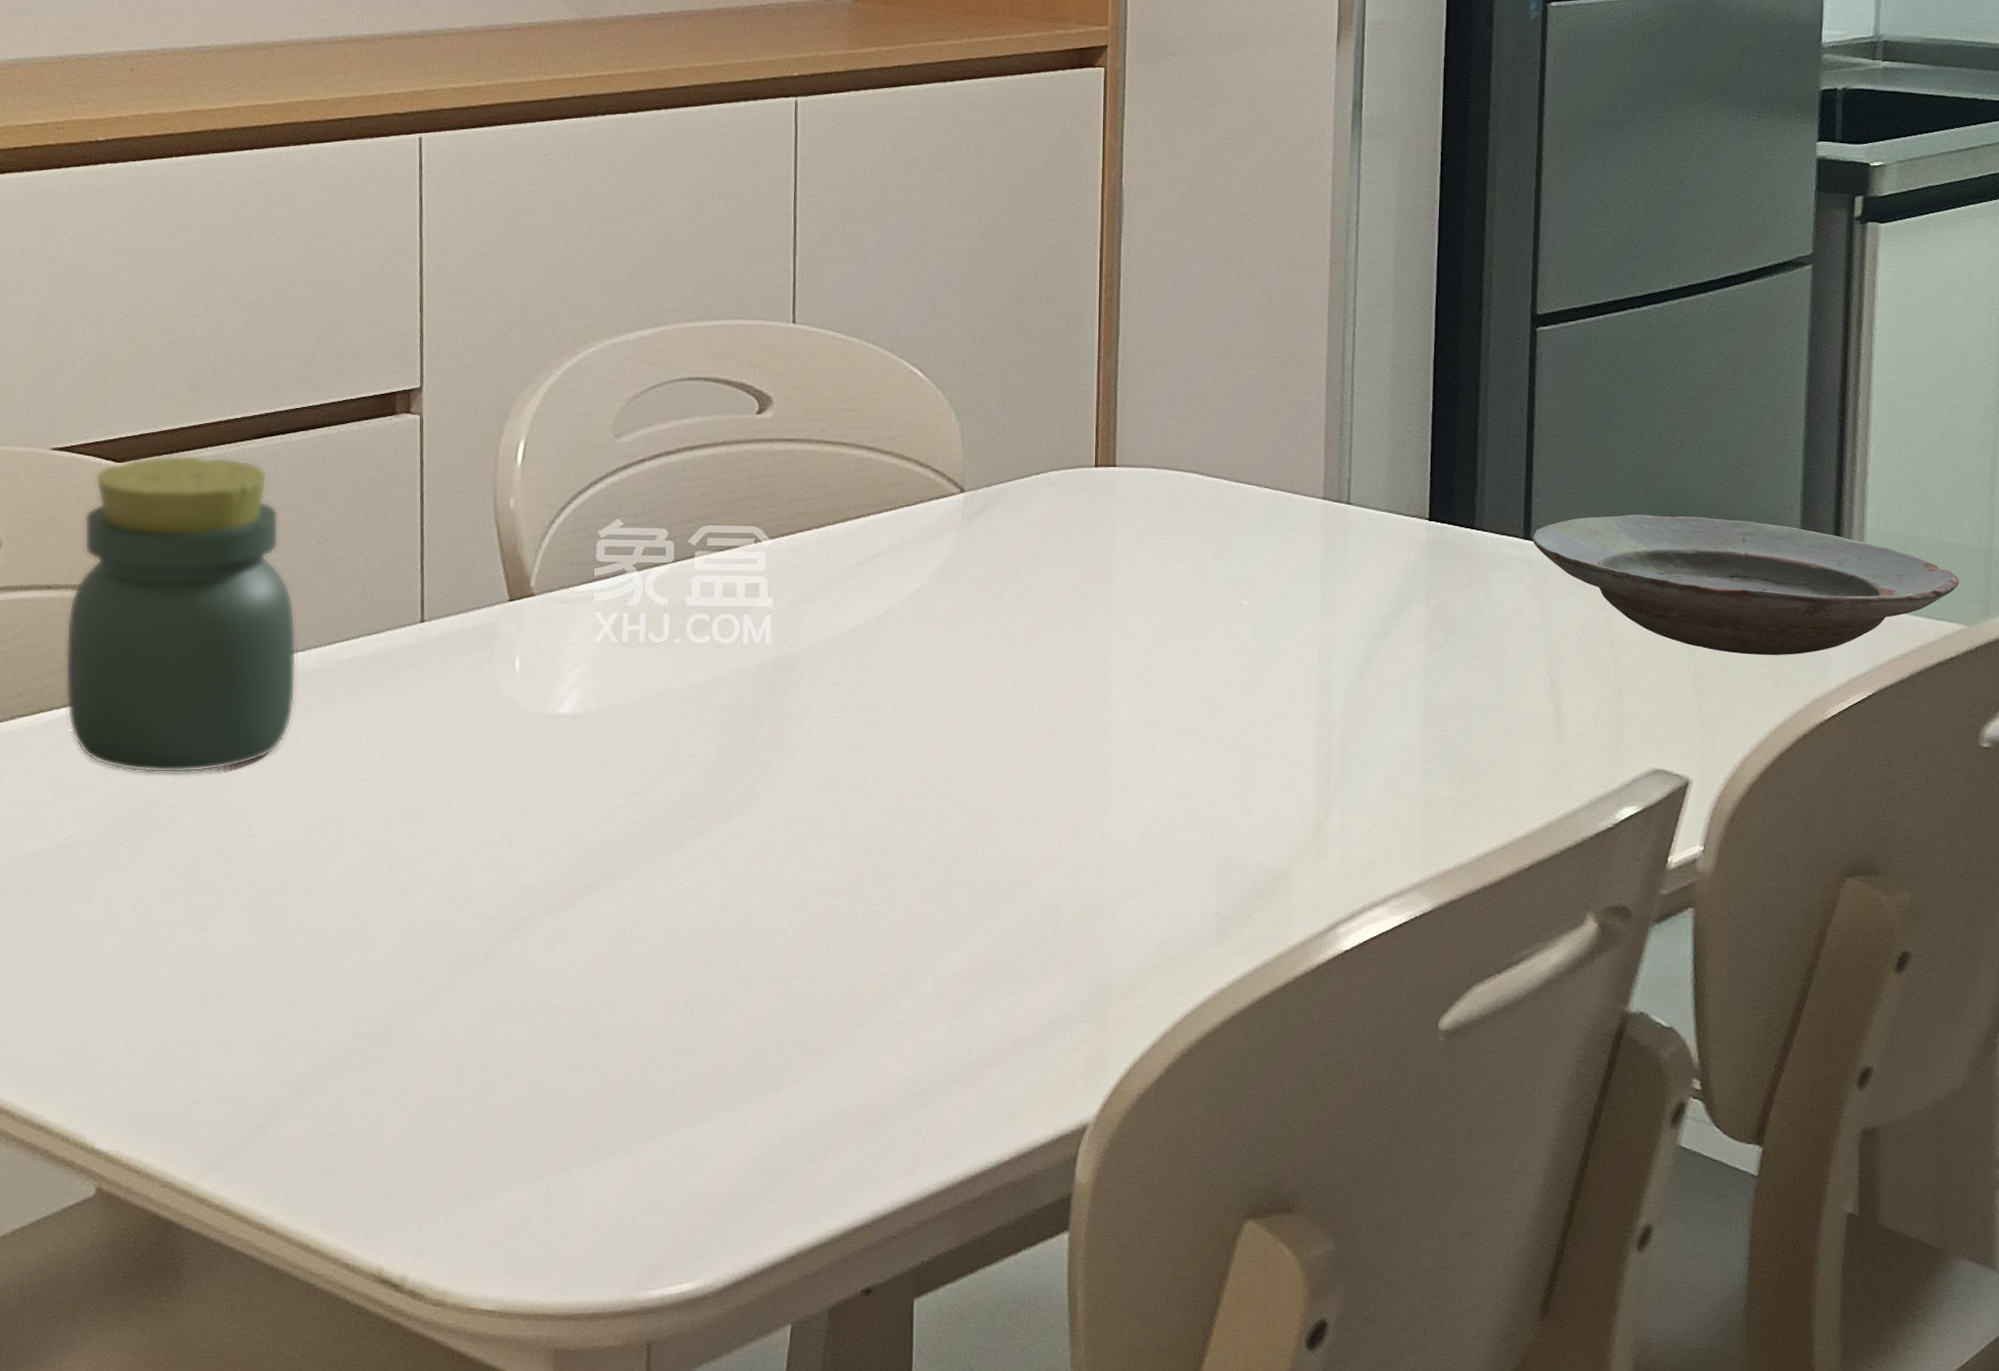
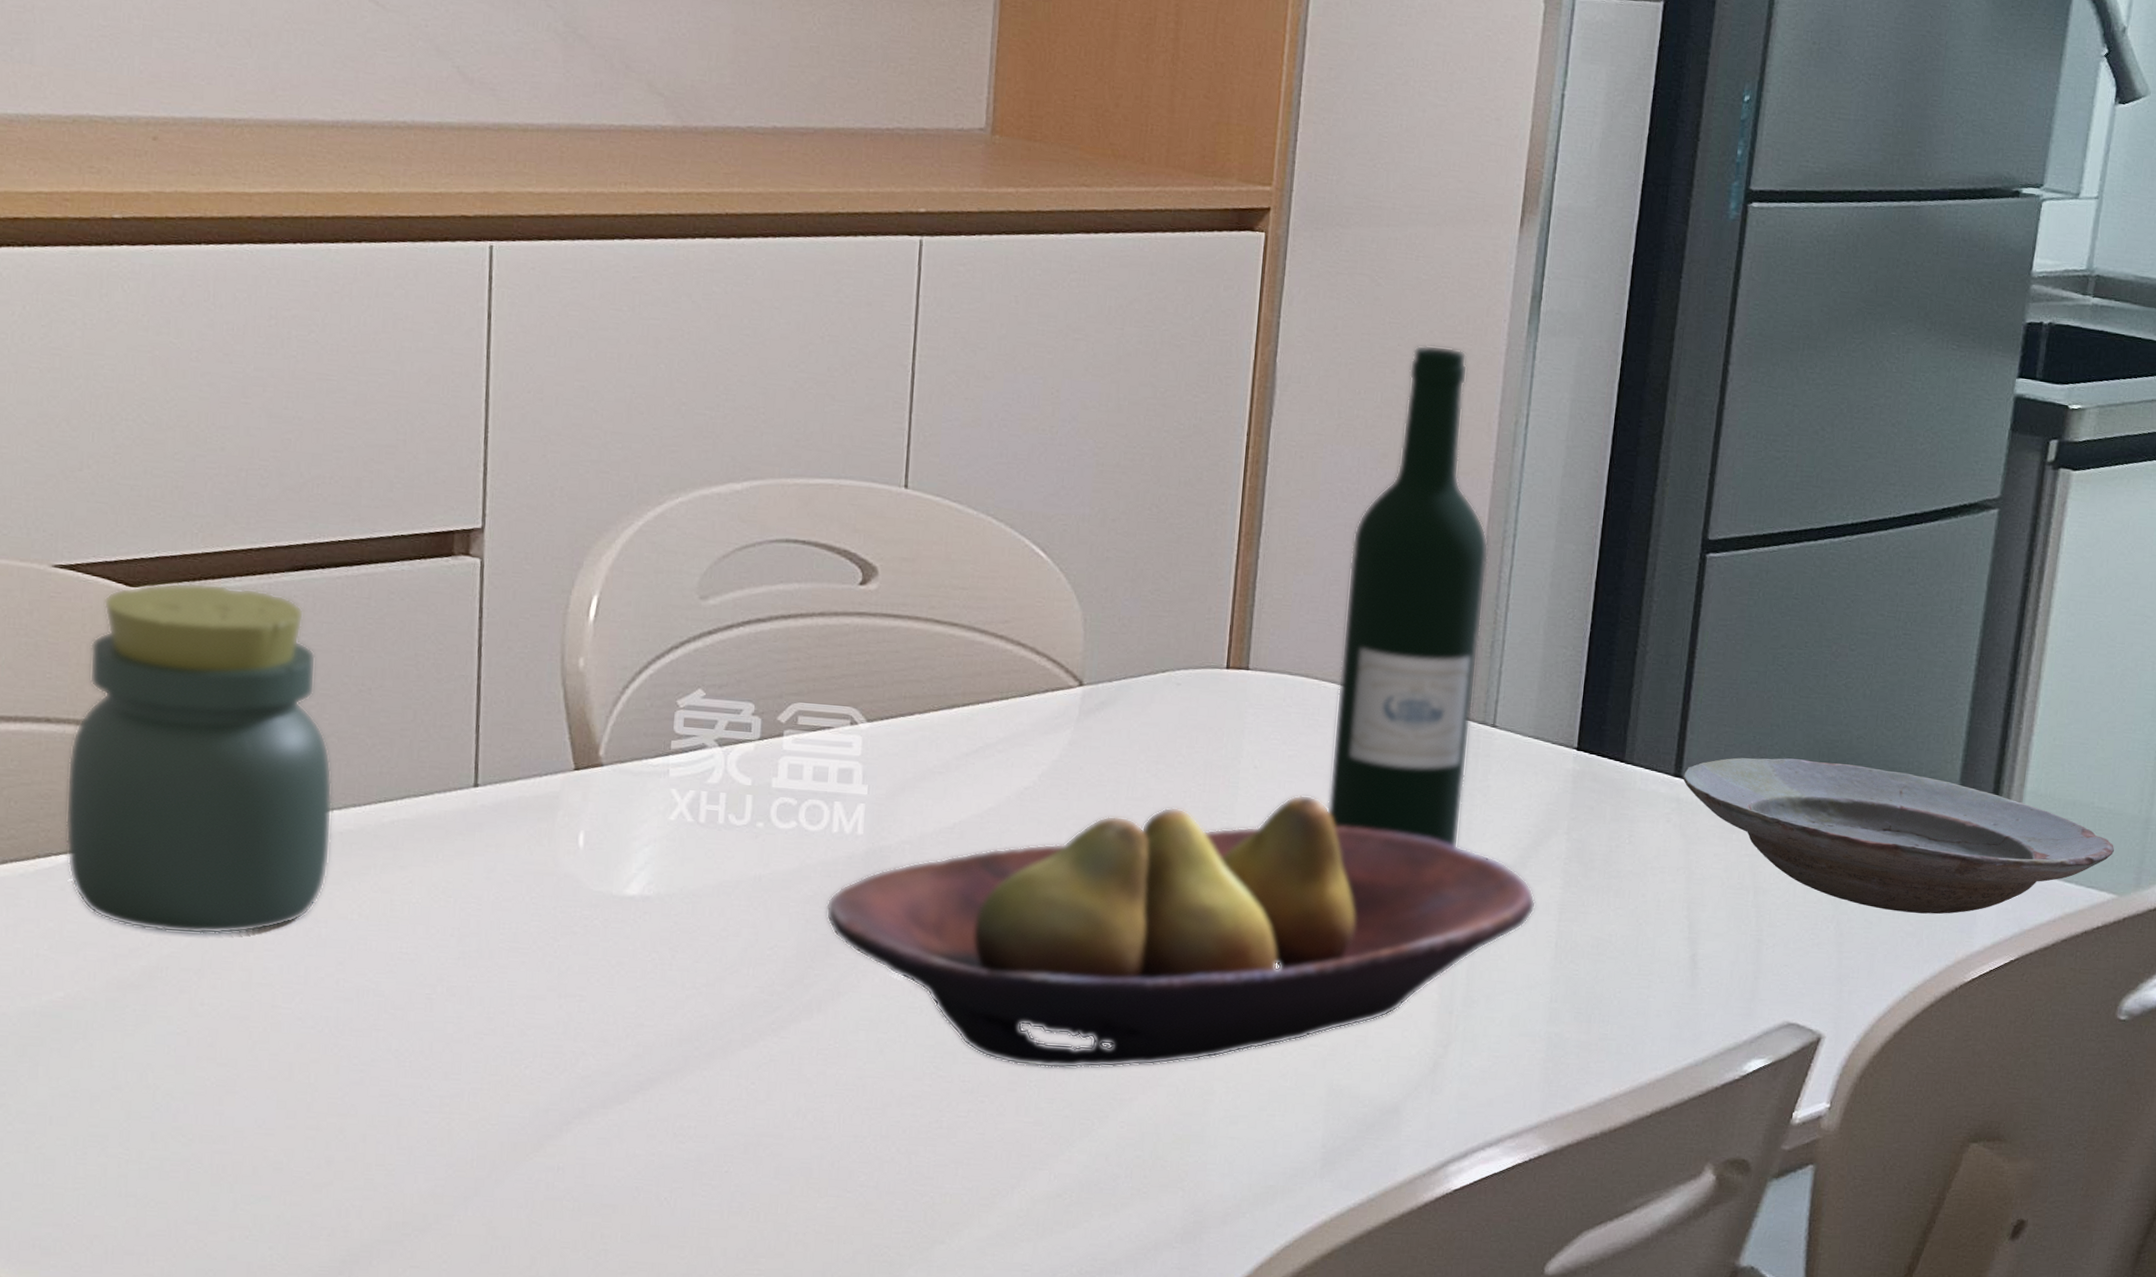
fruit bowl: none [741,580,1402,854] -> present [826,794,1536,1069]
wine bottle: none [1197,156,1332,620] -> present [1327,345,1489,847]

